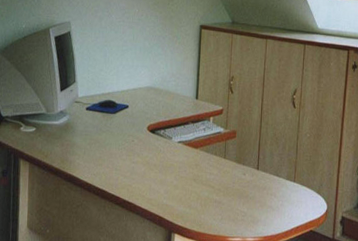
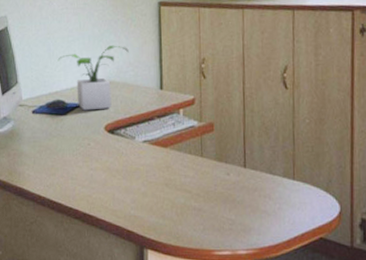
potted plant: none [112,57,173,112] -> present [57,45,129,111]

